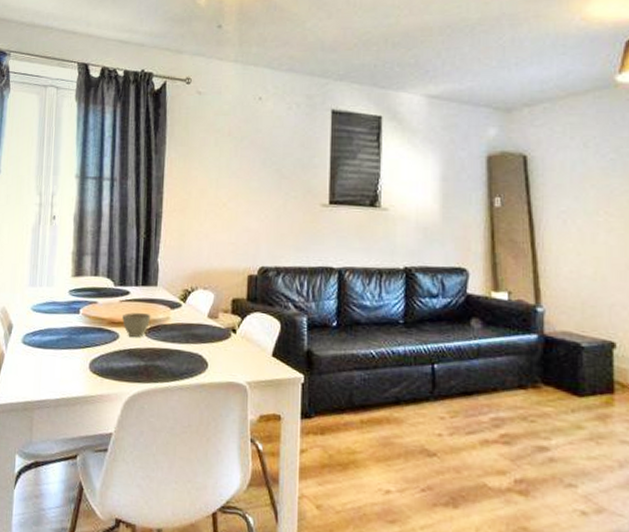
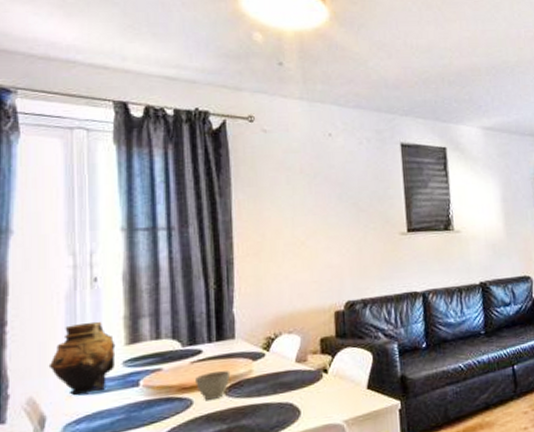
vase: none [17,253,65,313] -> present [48,321,116,396]

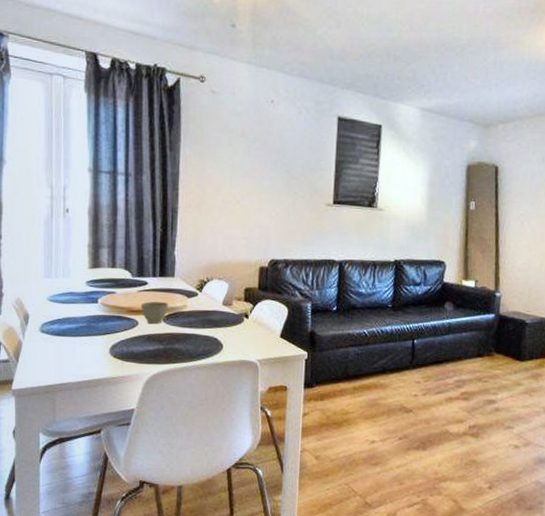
vase: present [48,321,116,396] -> none [31,245,81,303]

